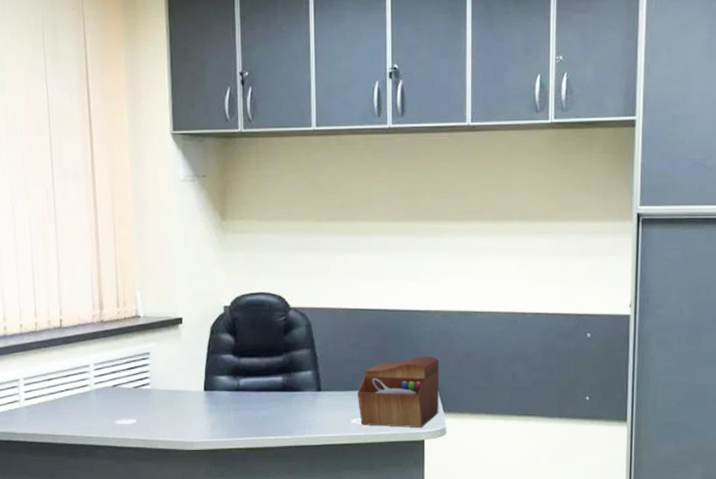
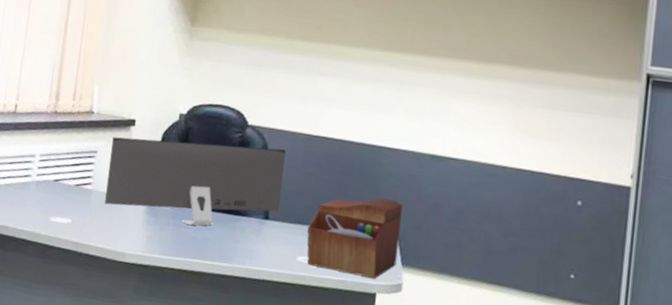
monitor: none [163,326,329,408] -> present [105,137,286,226]

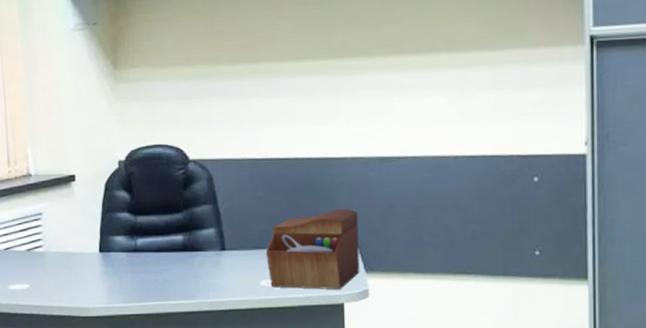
monitor: present [105,137,286,226] -> none [55,179,234,270]

